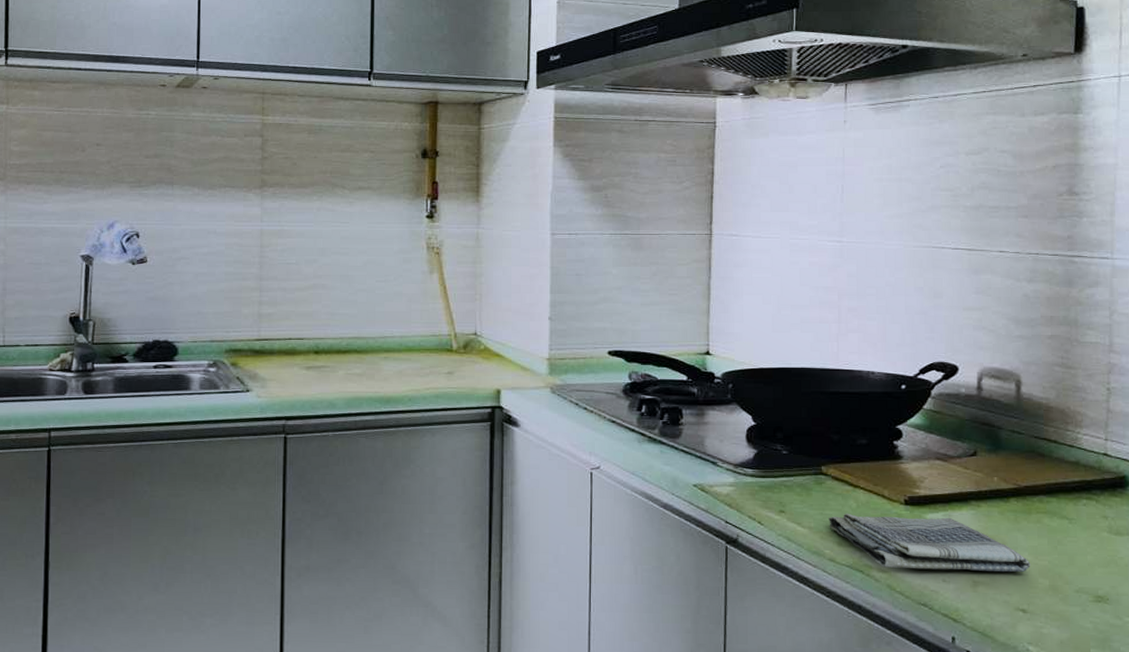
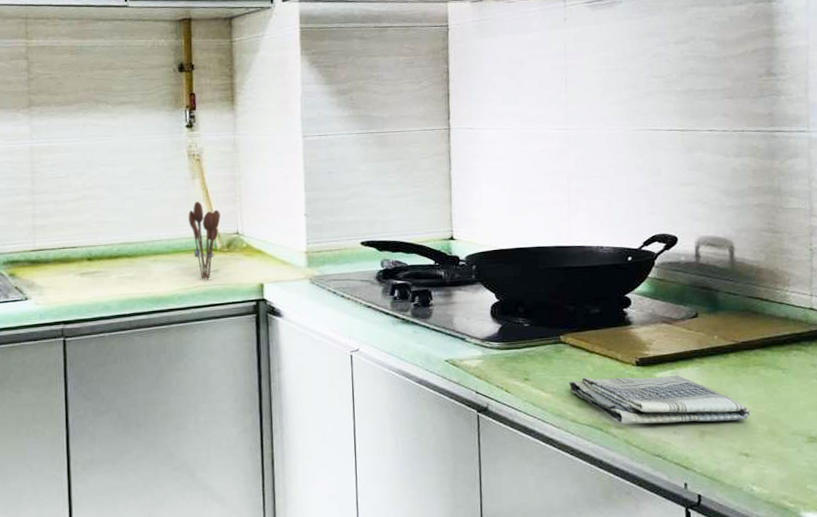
utensil holder: none [424,298,458,381] -> present [188,202,220,279]

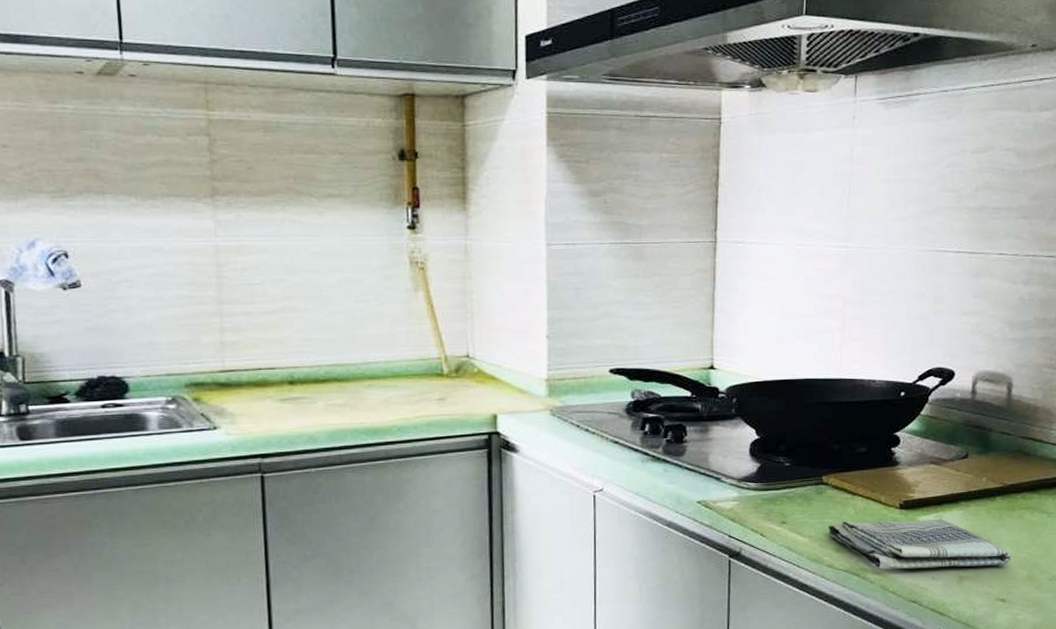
utensil holder: present [188,202,220,279] -> none [410,318,448,409]

